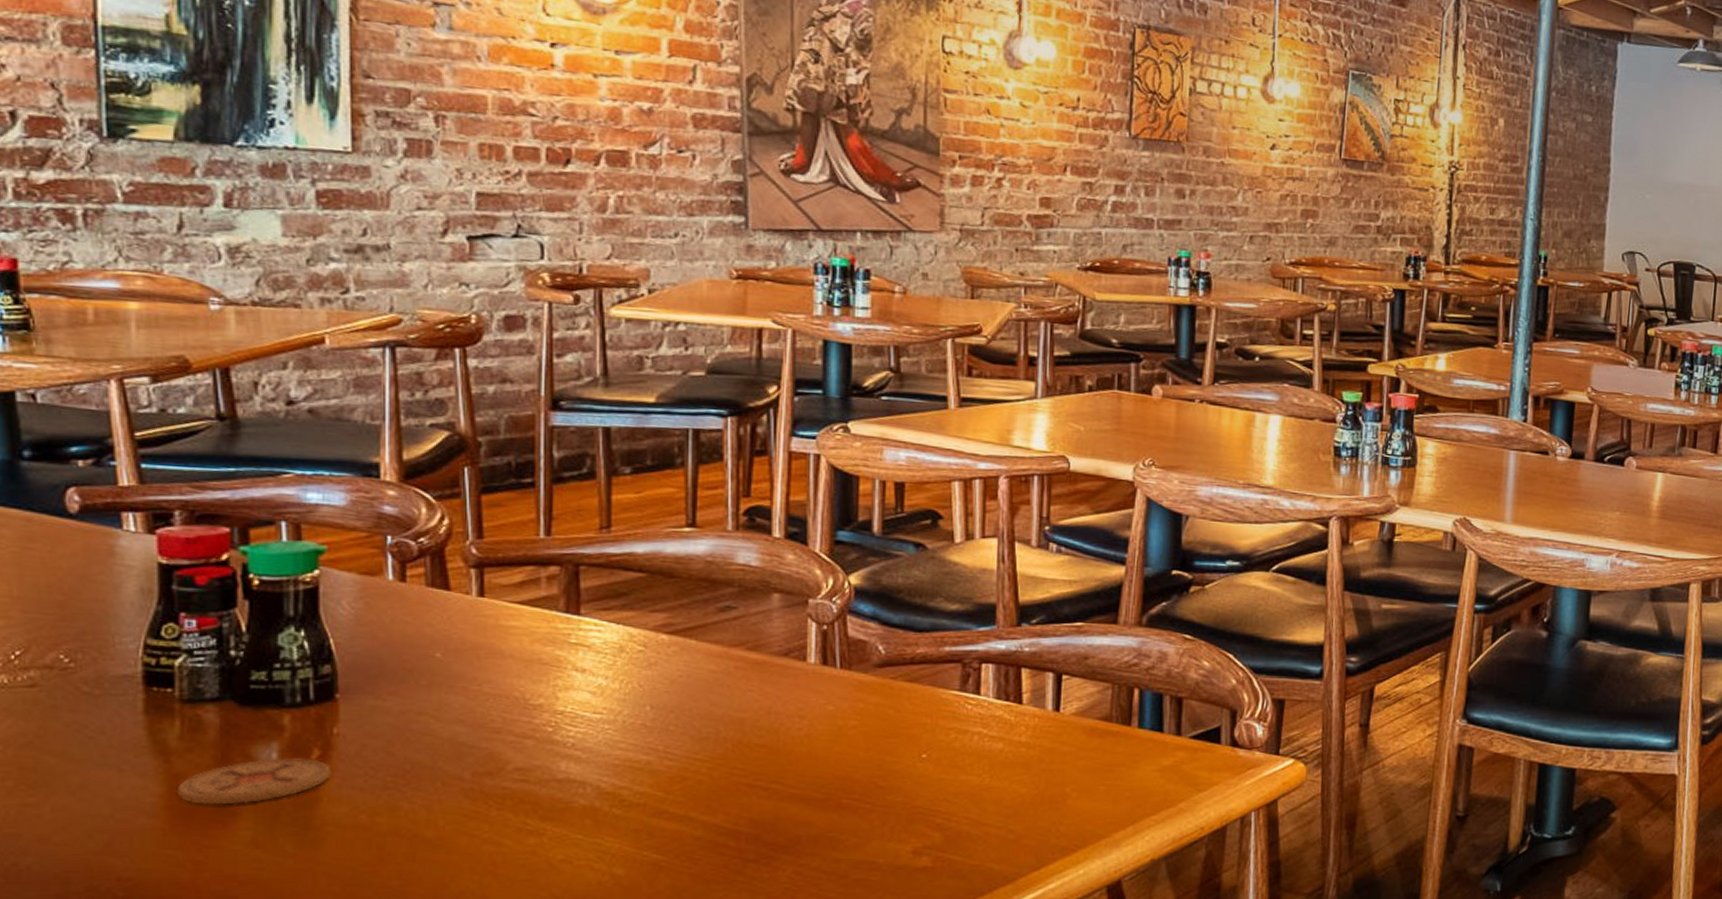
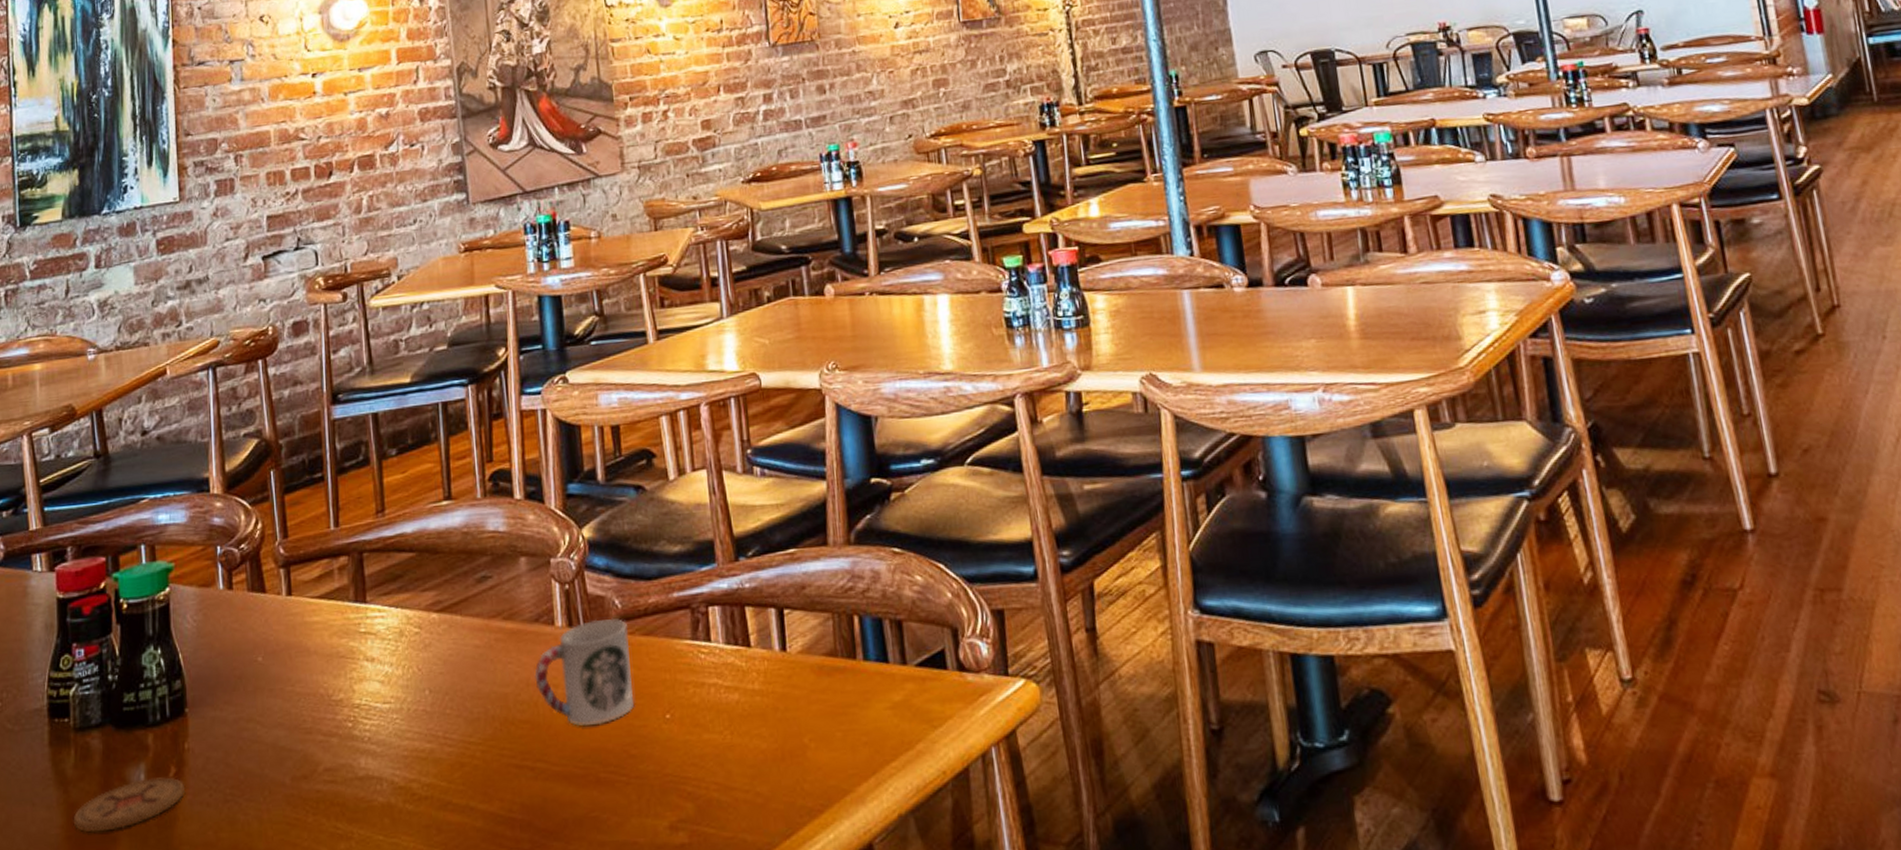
cup: none [778,661,890,756] -> present [534,618,635,726]

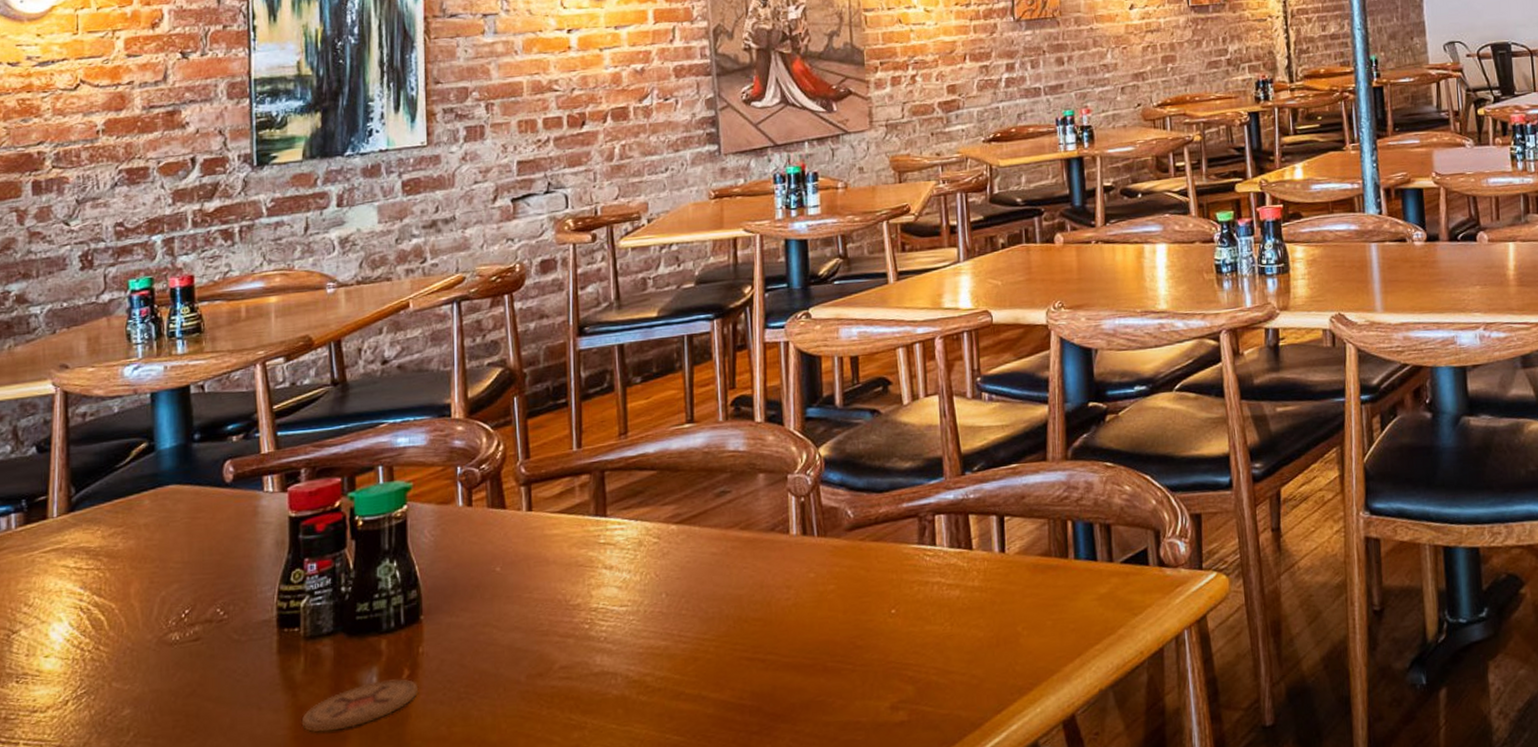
cup: present [534,618,635,726] -> none [768,526,863,622]

